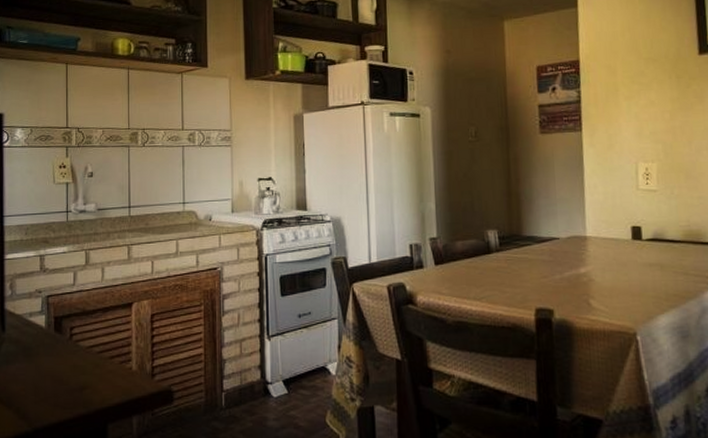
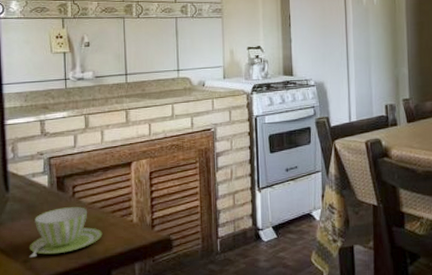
cup: none [22,351,100,405] -> present [29,207,103,258]

